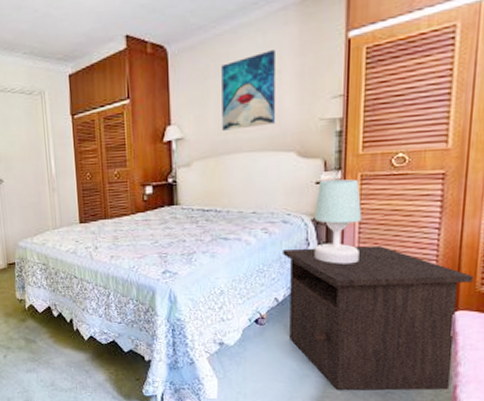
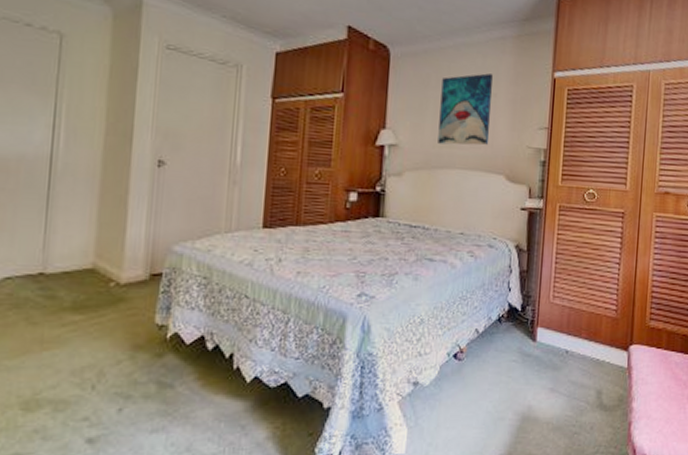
nightstand: present [283,246,473,391] -> none [486,275,644,435]
table lamp: present [314,179,362,264] -> none [515,207,559,295]

